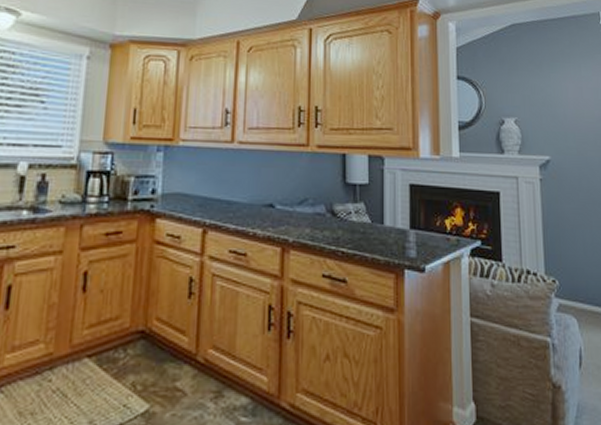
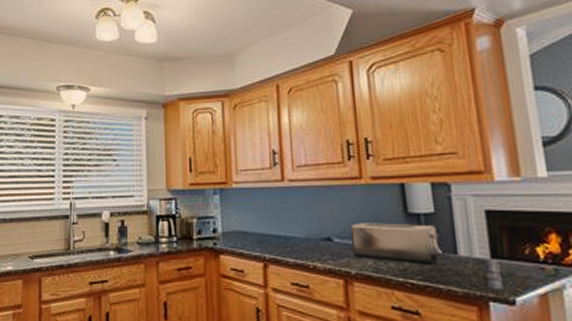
toaster: none [291,190,370,234] -> present [349,223,439,265]

